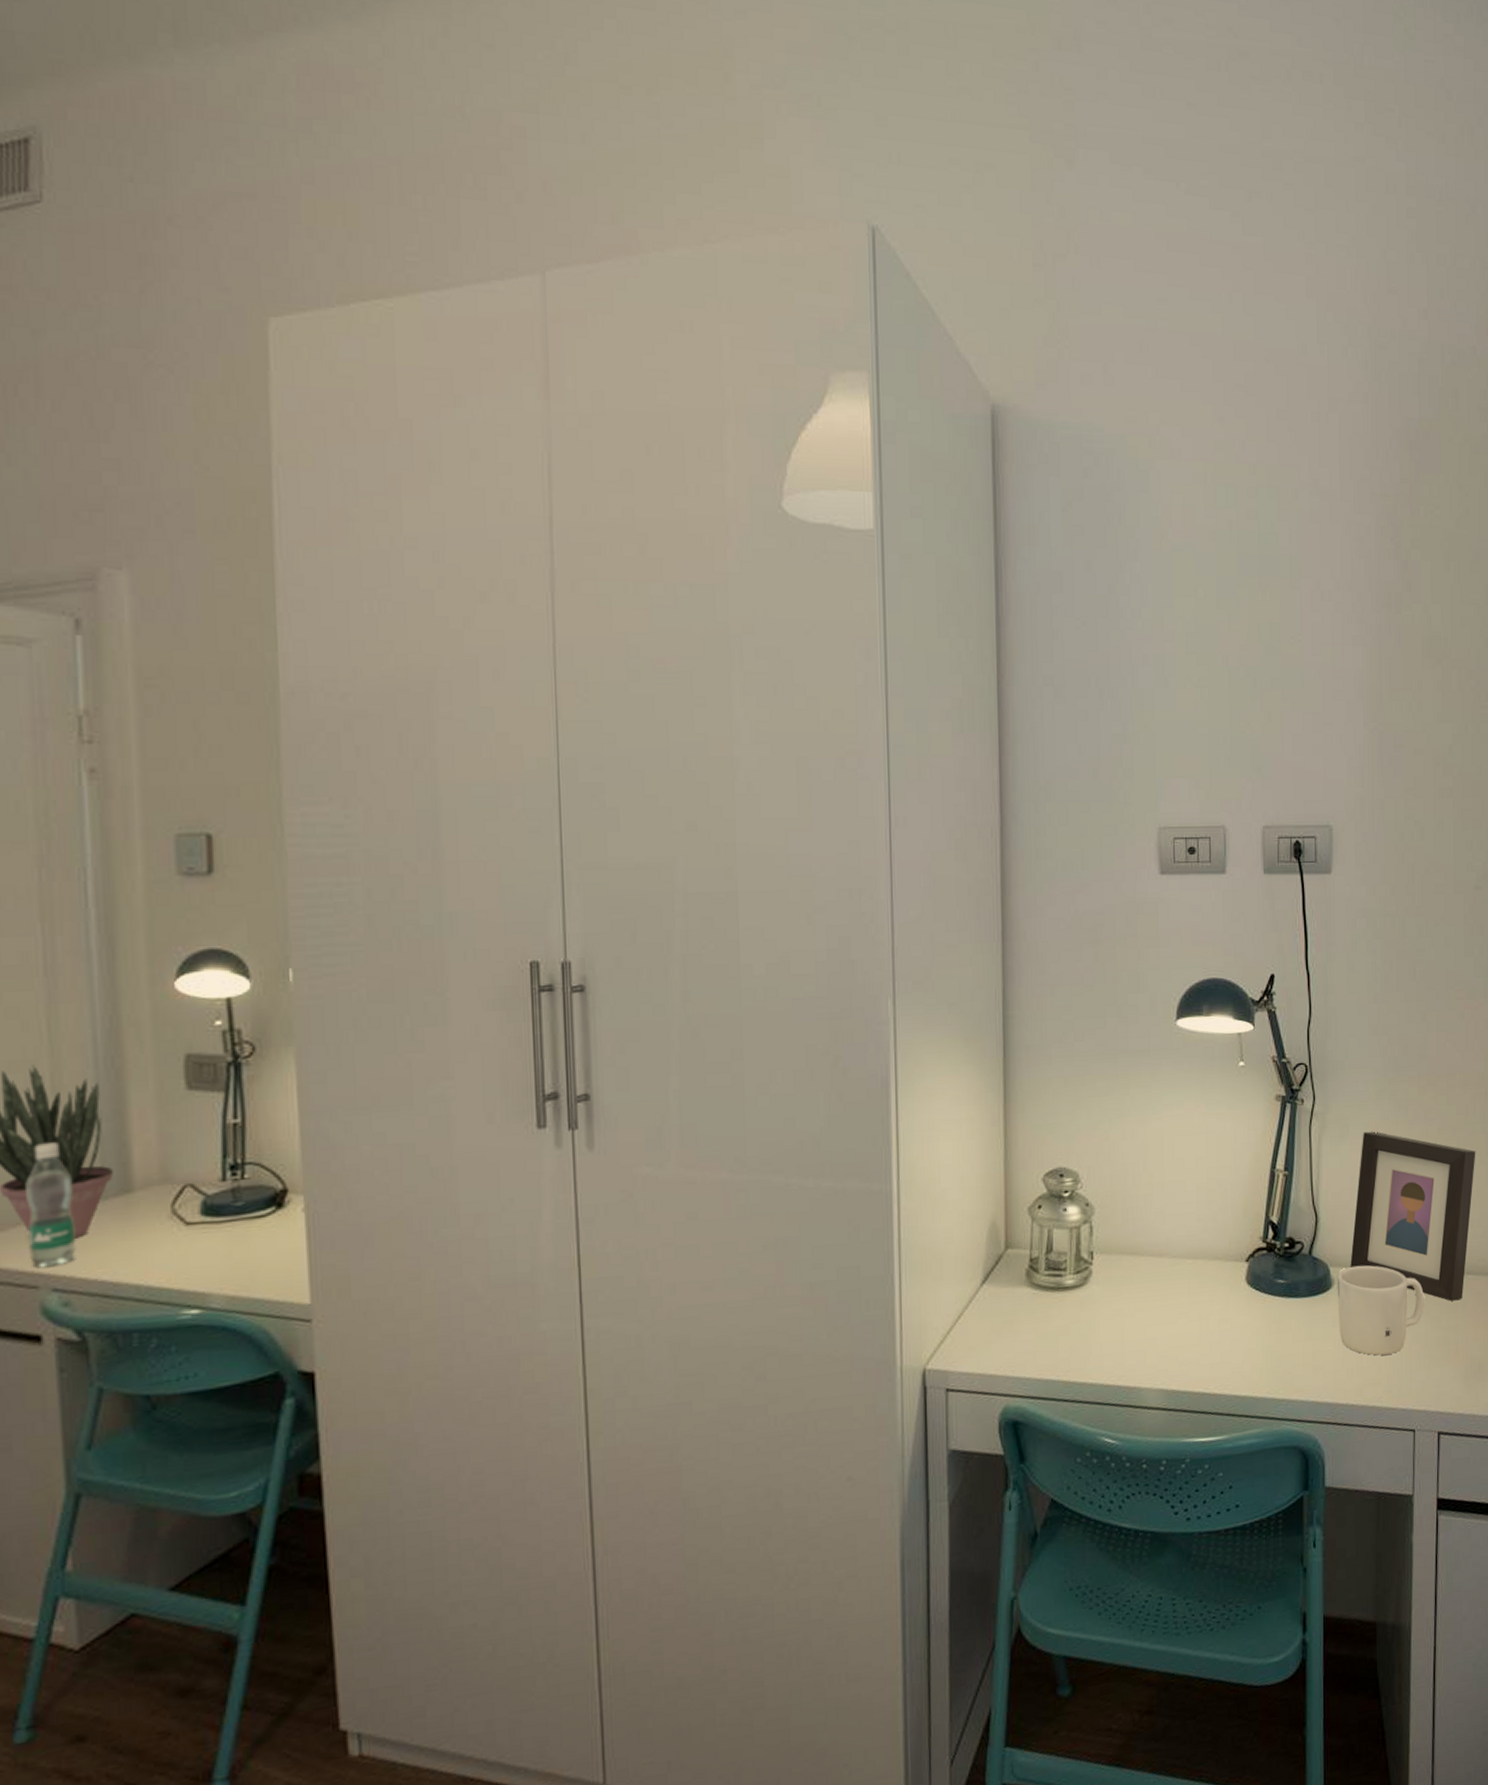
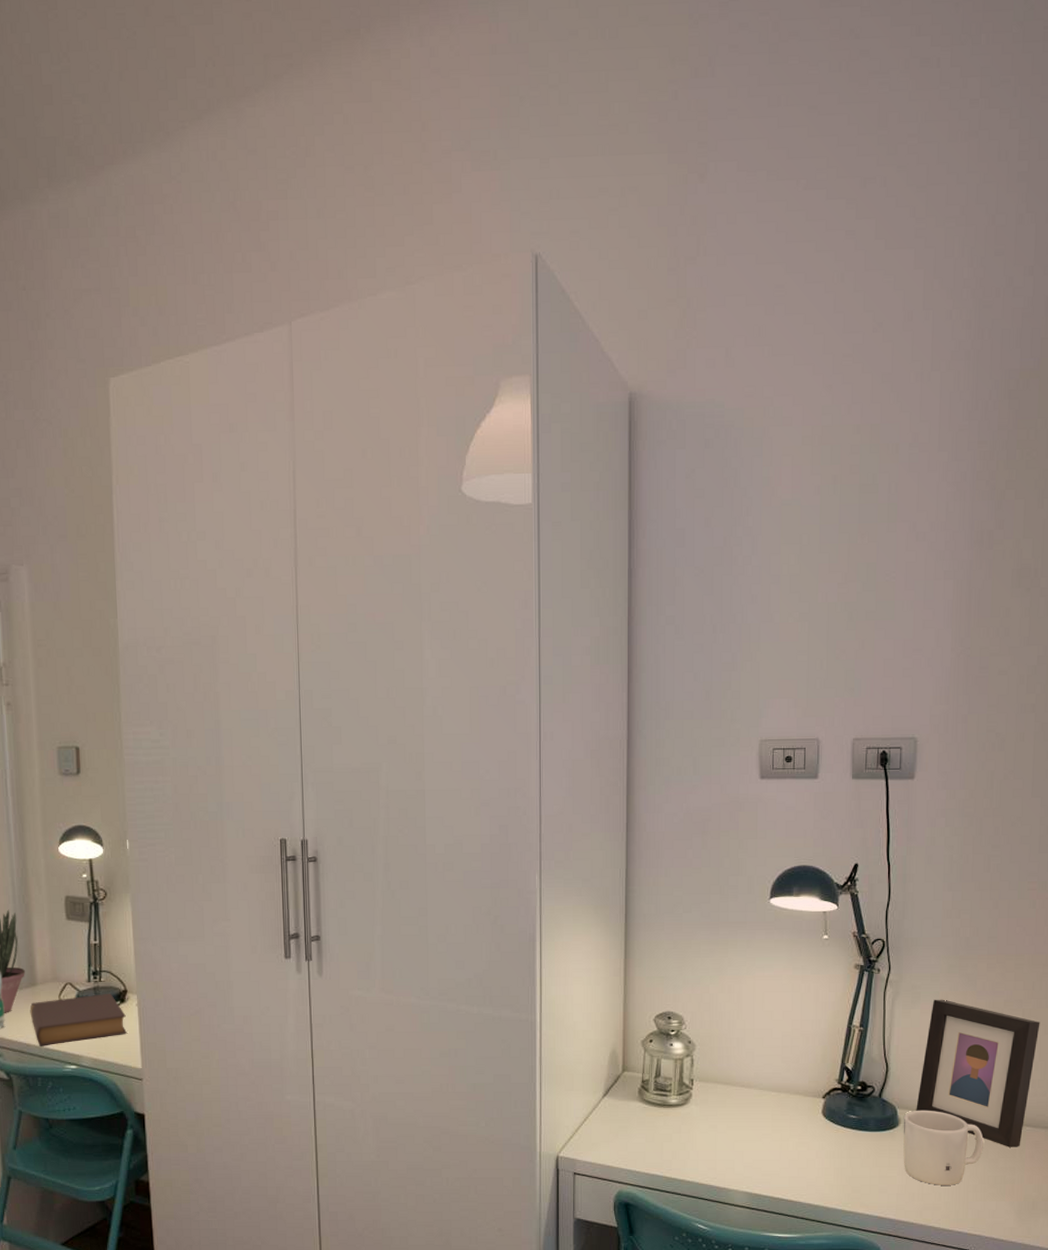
book: none [120,1195,286,1285] -> present [29,993,127,1046]

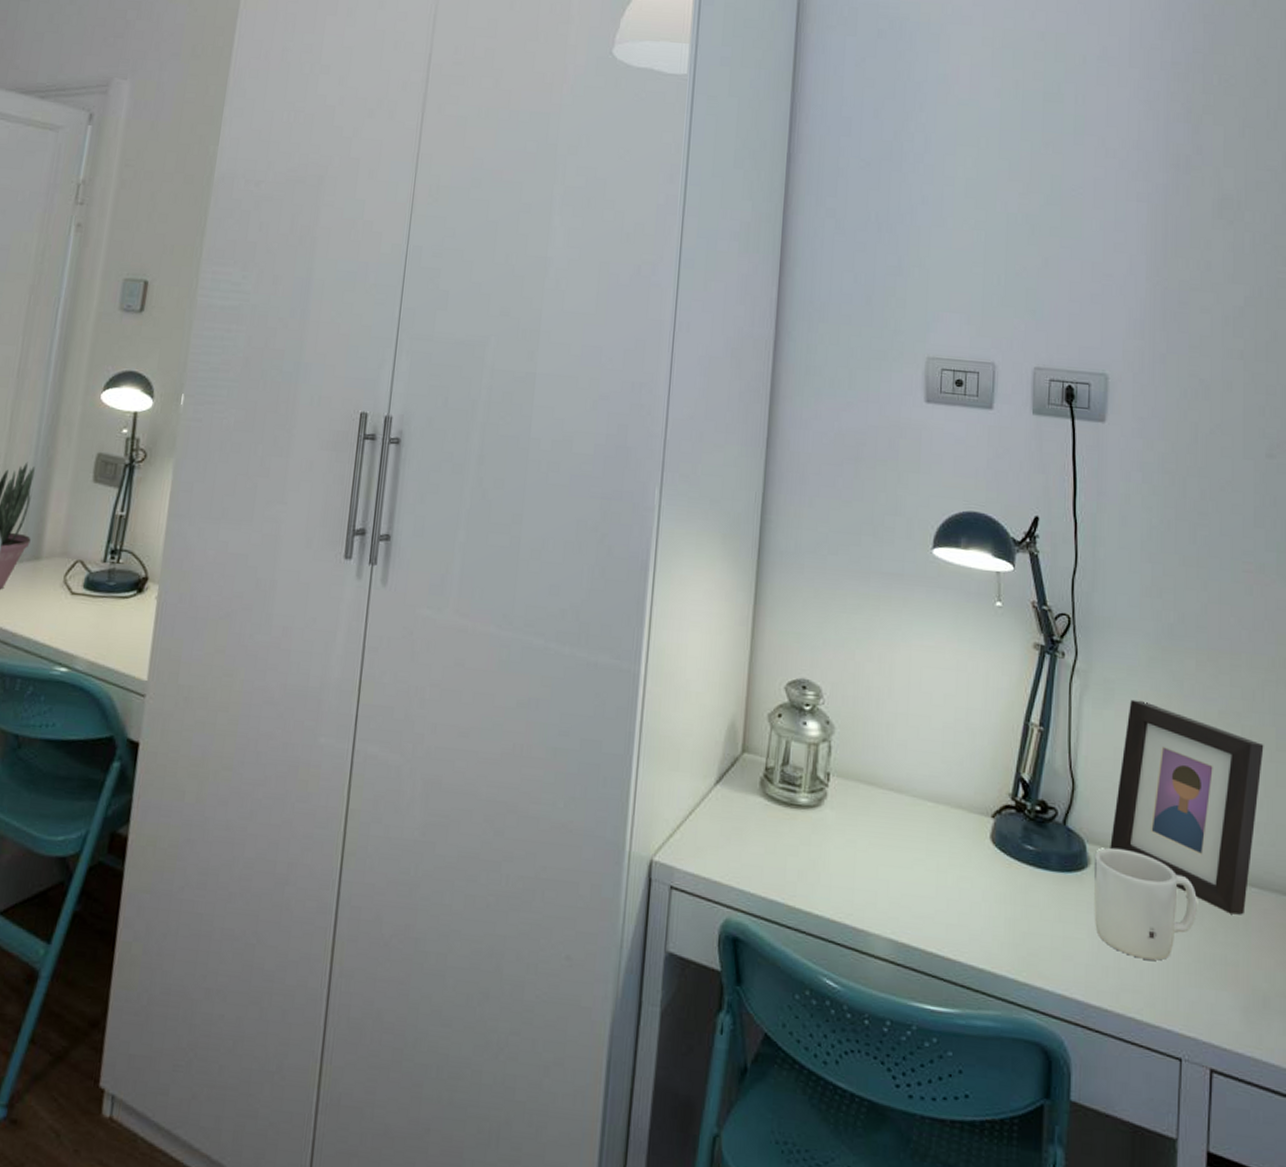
book: present [29,993,127,1046] -> none [25,578,141,638]

